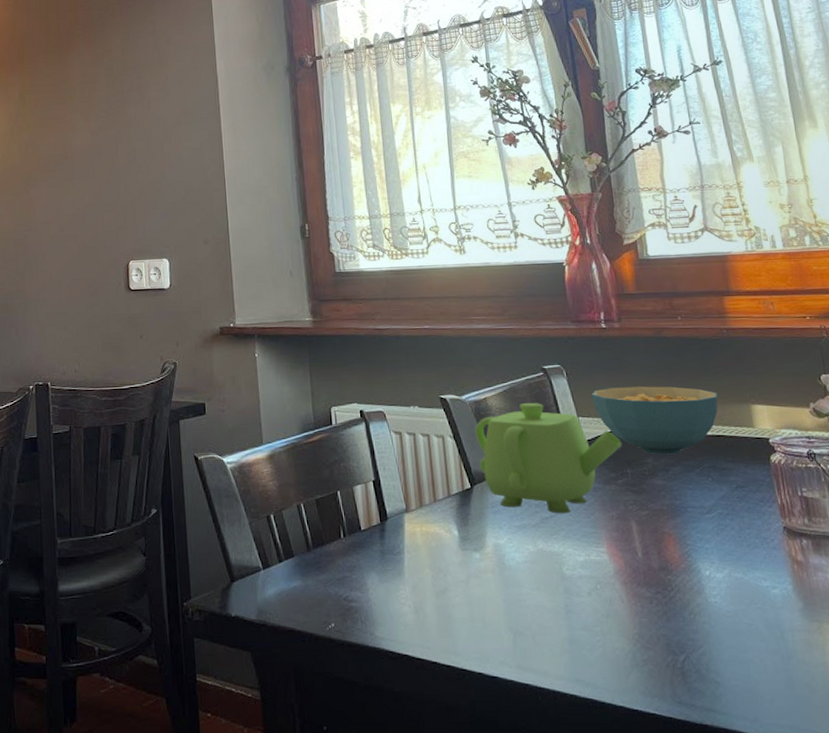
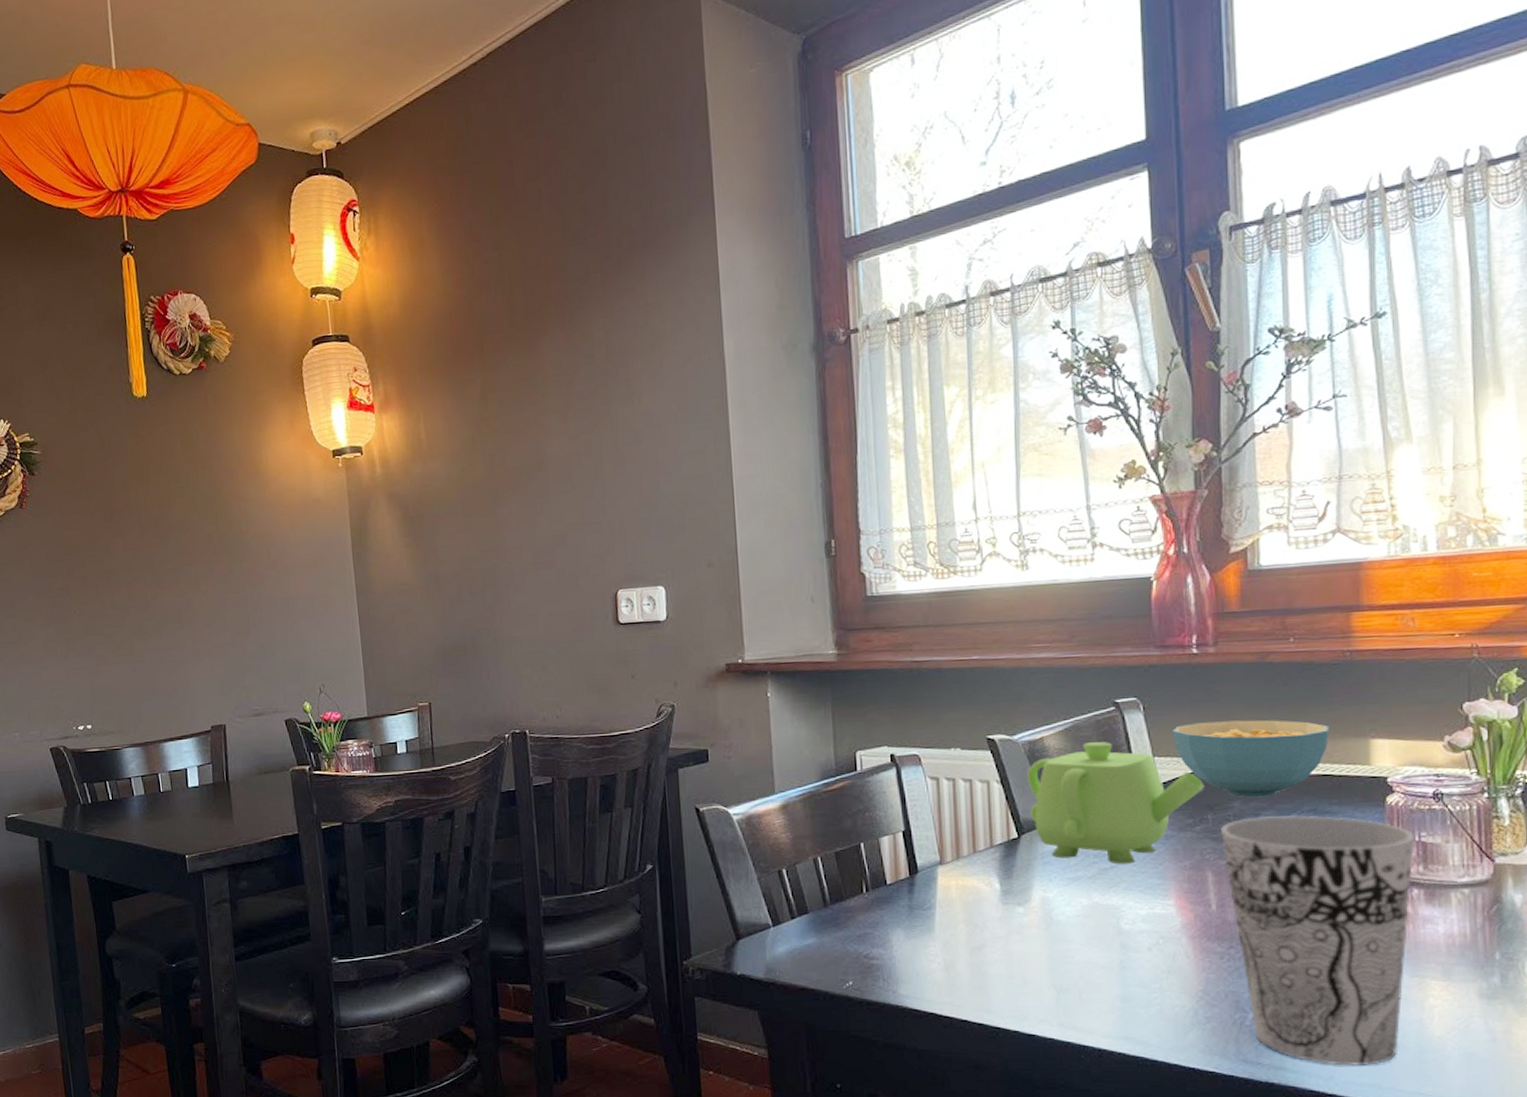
cup: none [638,471,809,708] -> present [1220,815,1414,1066]

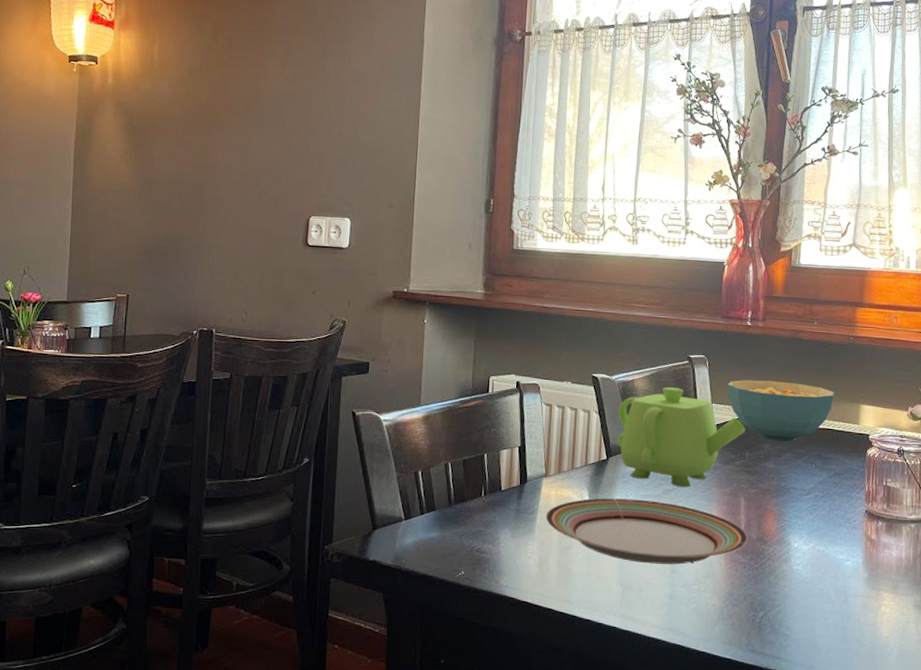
plate: none [946,883,1223,960] -> present [545,498,748,565]
cup: present [1220,815,1414,1066] -> none [752,458,883,657]

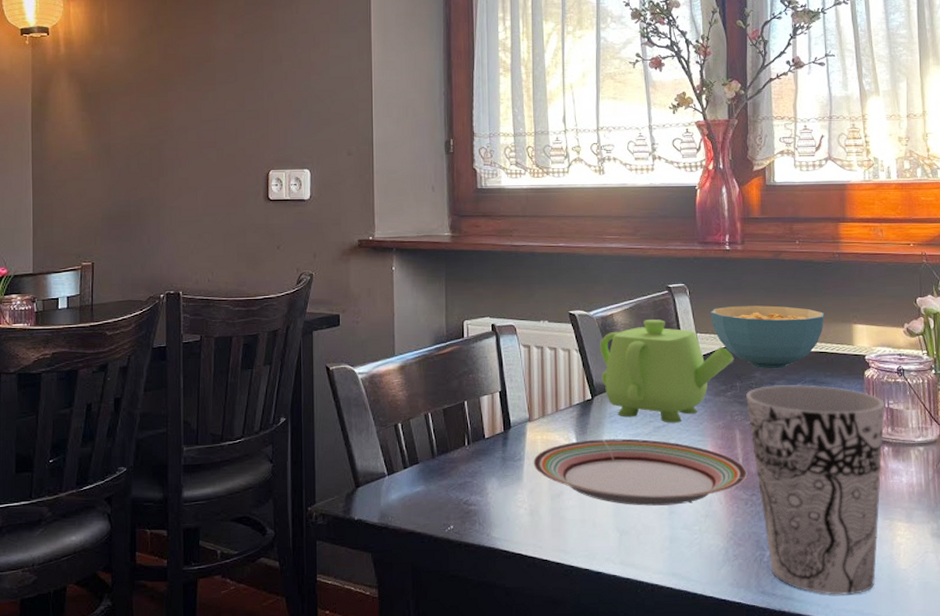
cup: none [752,458,883,657] -> present [745,385,885,595]

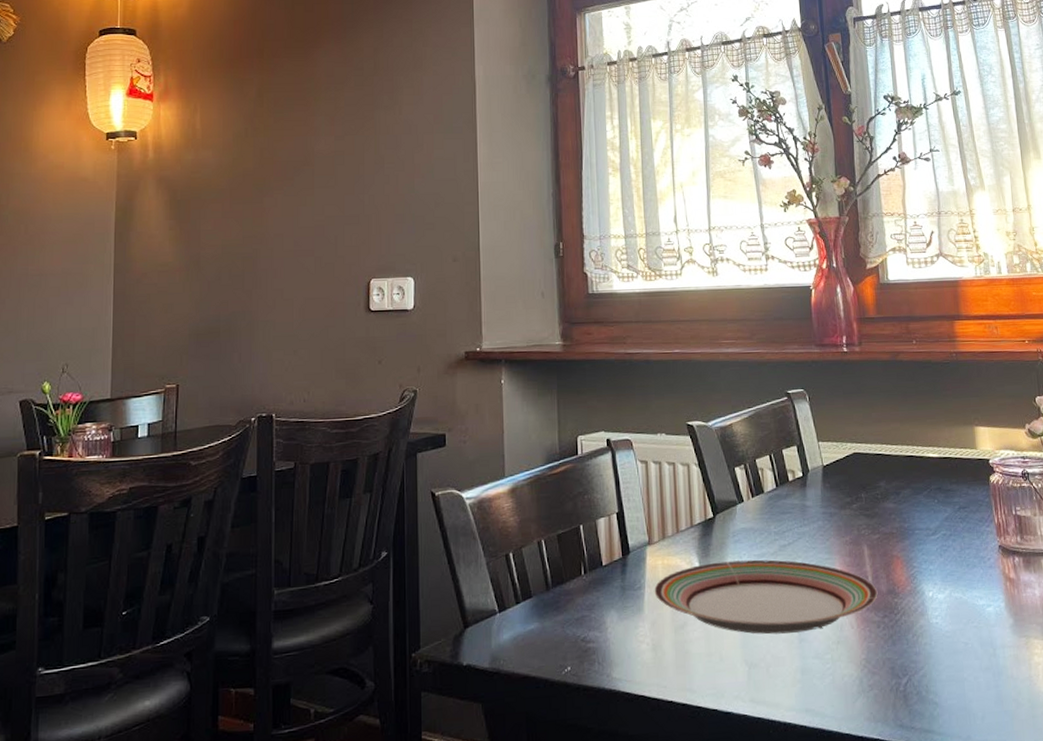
coffeepot: present [600,319,734,423] -> none [720,428,858,541]
cereal bowl: present [711,305,825,369] -> none [832,409,946,478]
cup: present [745,385,885,595] -> none [871,493,1016,725]

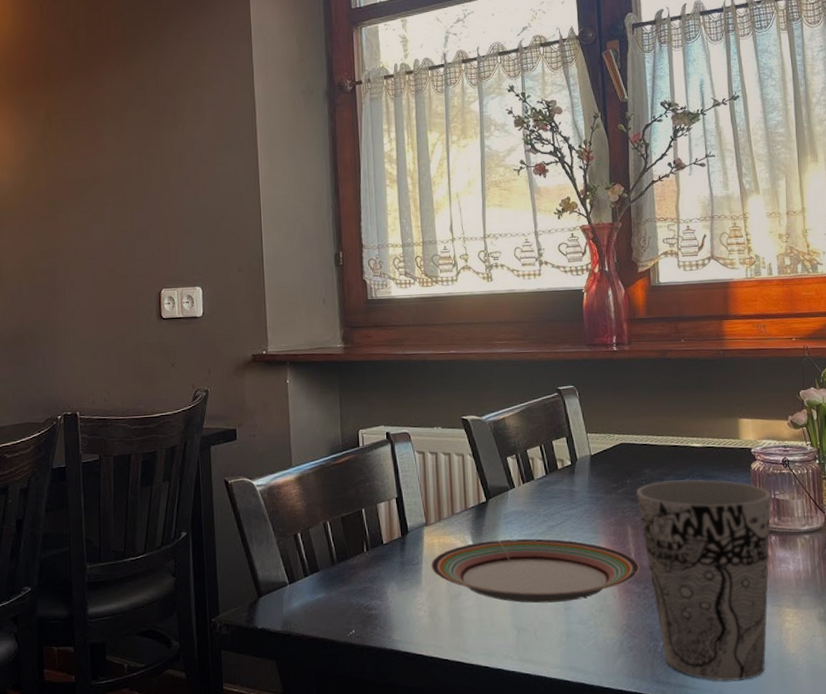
cup: none [871,493,1016,725] -> present [636,479,771,681]

